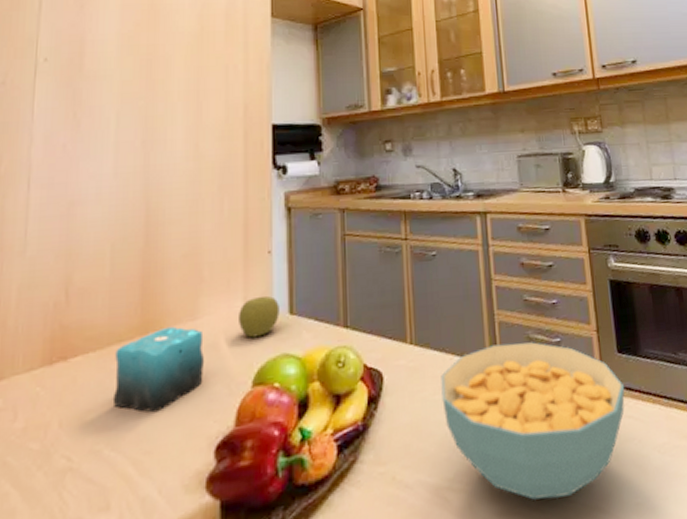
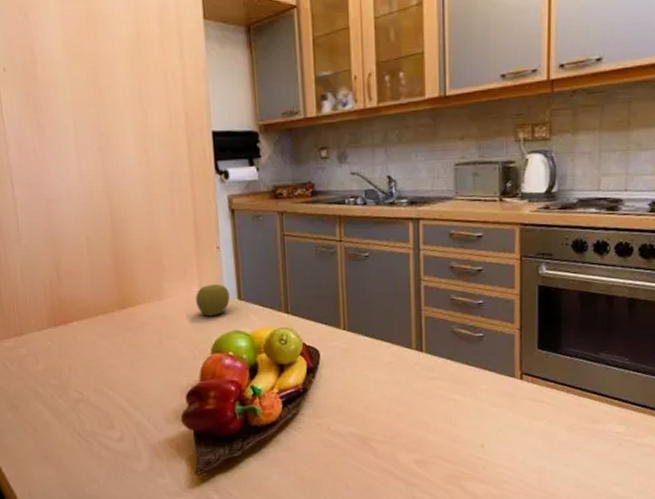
candle: present [112,326,205,413] -> none [102,304,172,367]
cereal bowl: present [441,342,625,500] -> none [370,334,541,455]

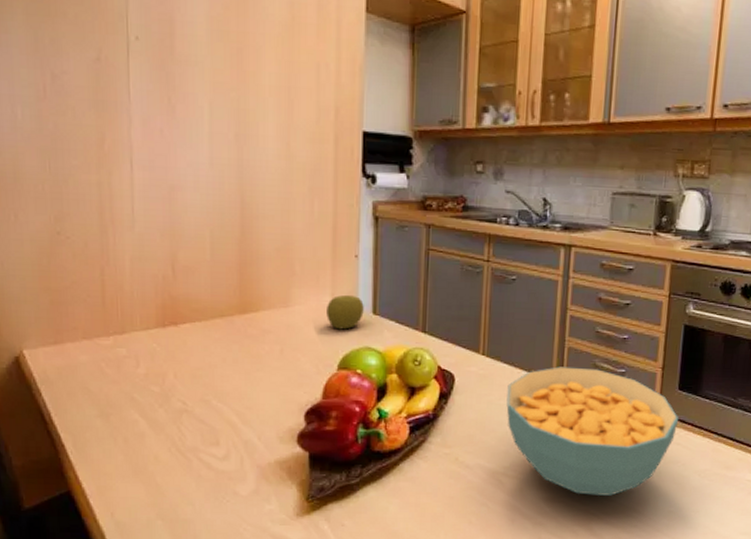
cereal bowl: none [370,334,541,455] -> present [506,366,680,496]

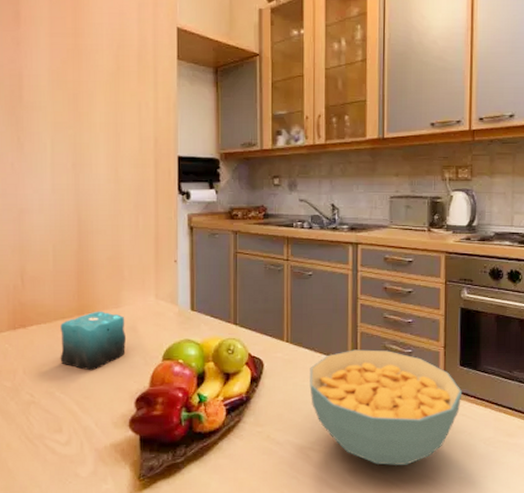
candle: none [217,309,297,378] -> present [60,311,127,371]
apple: present [327,294,364,330] -> none [152,294,183,325]

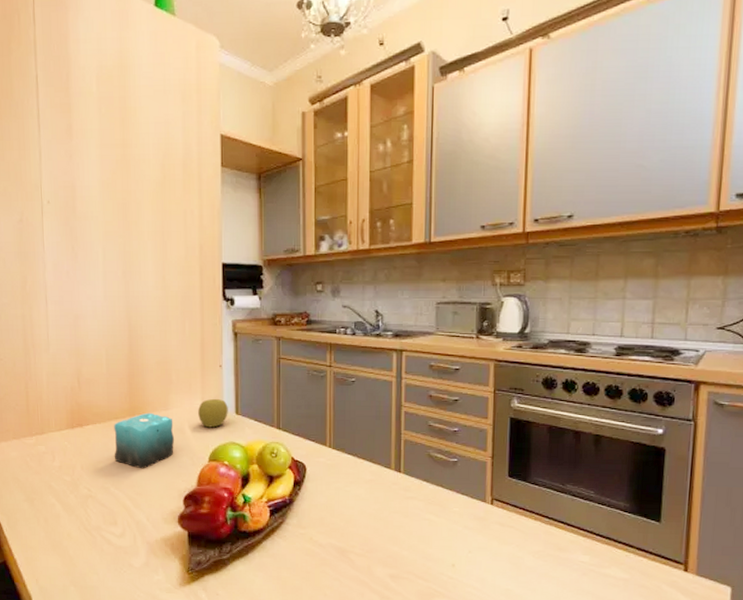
apple: none [152,294,183,325] -> present [198,398,228,428]
cereal bowl: present [309,349,463,465] -> none [352,457,511,574]

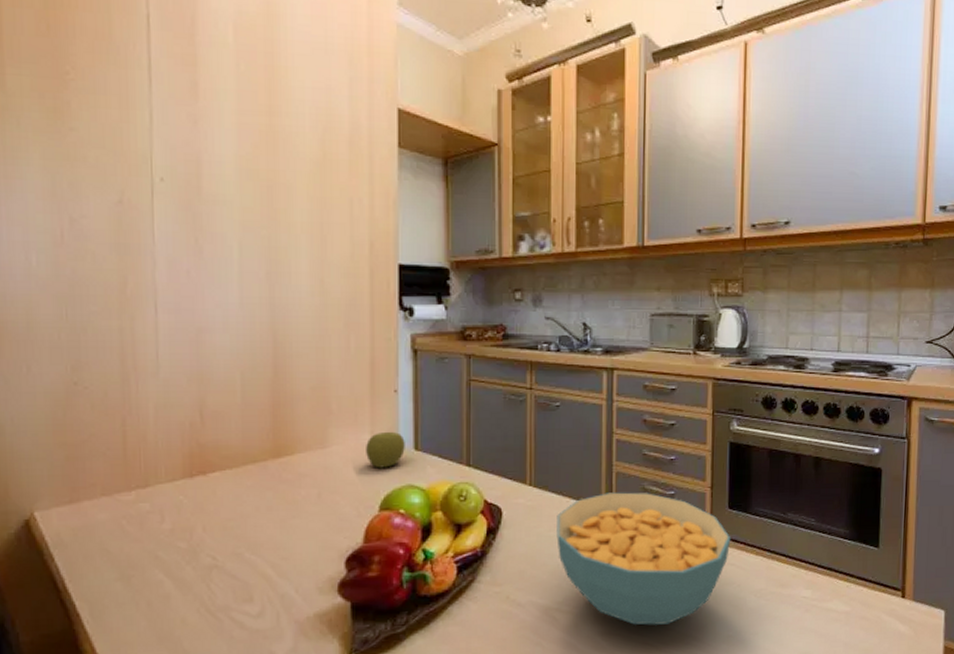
candle: present [114,412,175,469] -> none [250,452,335,526]
cereal bowl: none [352,457,511,574] -> present [556,492,731,626]

